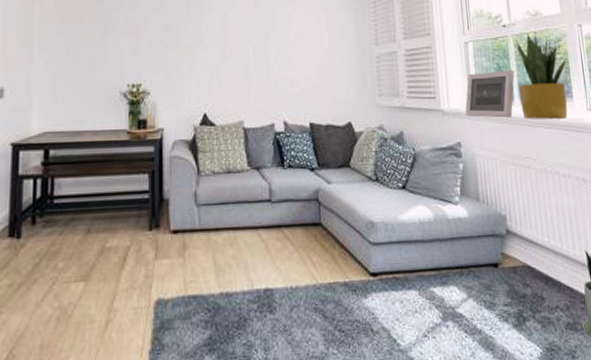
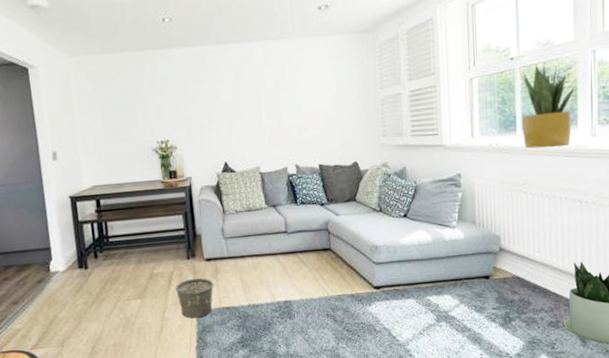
basket: none [130,255,179,310] -> present [175,278,214,319]
picture frame: present [465,70,515,118] -> none [466,102,519,150]

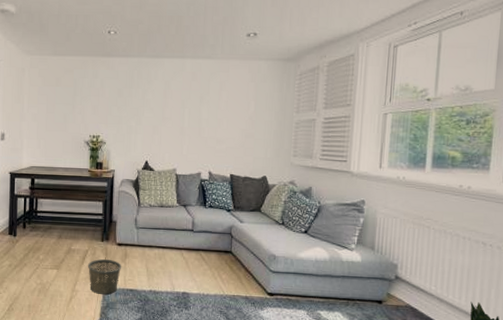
planter: present [520,64,576,149] -> none [431,108,492,189]

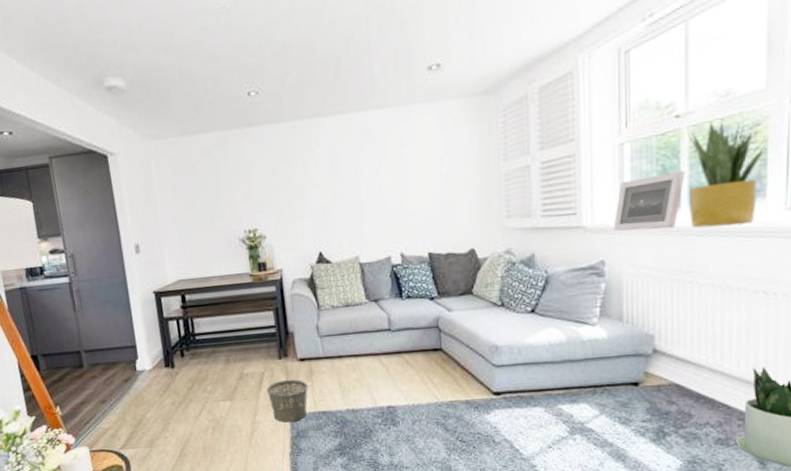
picture frame: none [373,140,431,183] -> present [613,171,685,231]
planter: none [431,108,492,189] -> present [688,121,767,229]

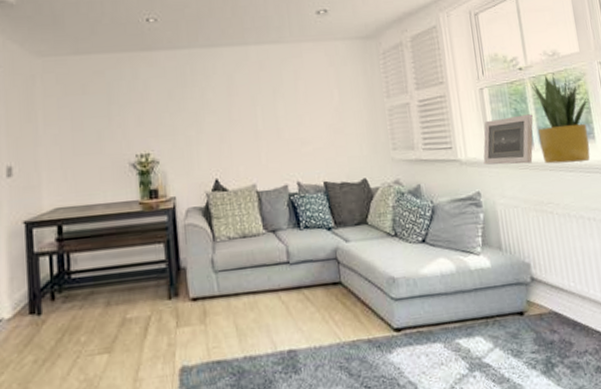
basket: present [266,379,308,423] -> none [152,323,201,378]

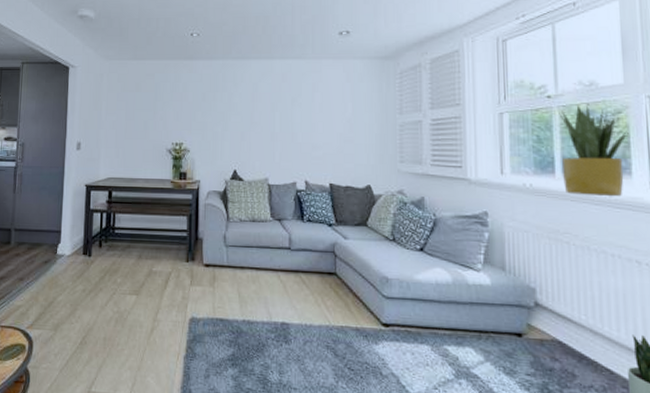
picture frame: present [483,114,534,165] -> none [495,142,558,191]

